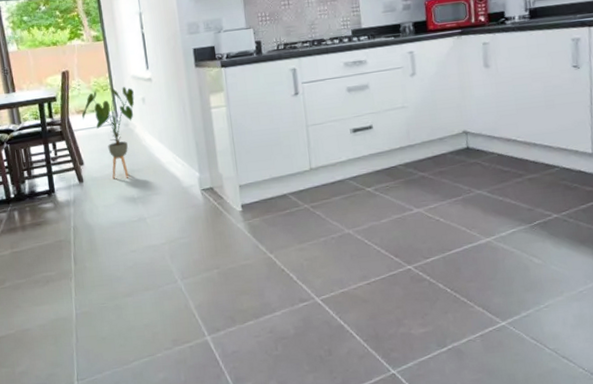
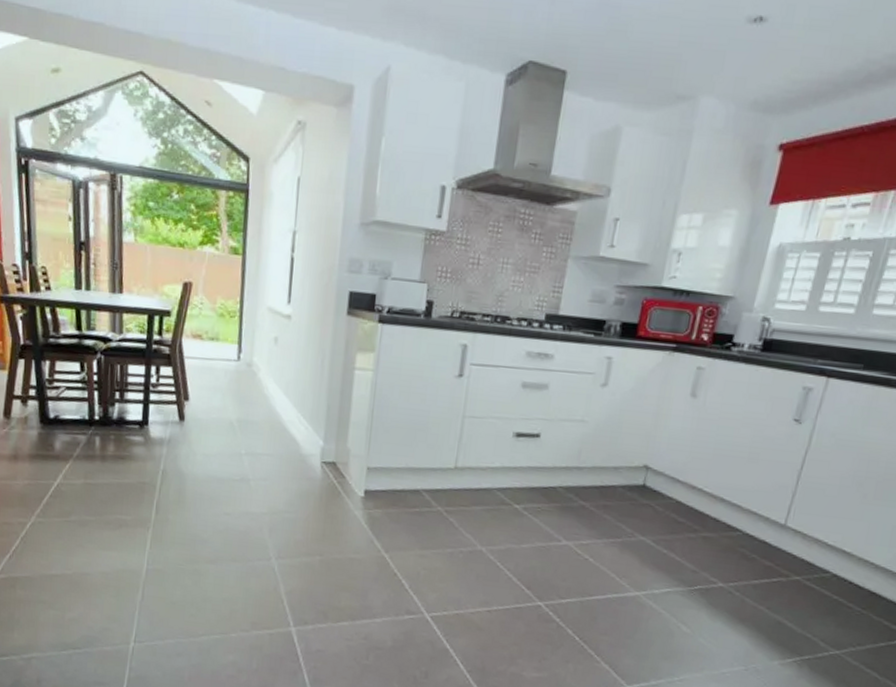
house plant: present [81,86,135,179] -> none [197,315,266,429]

